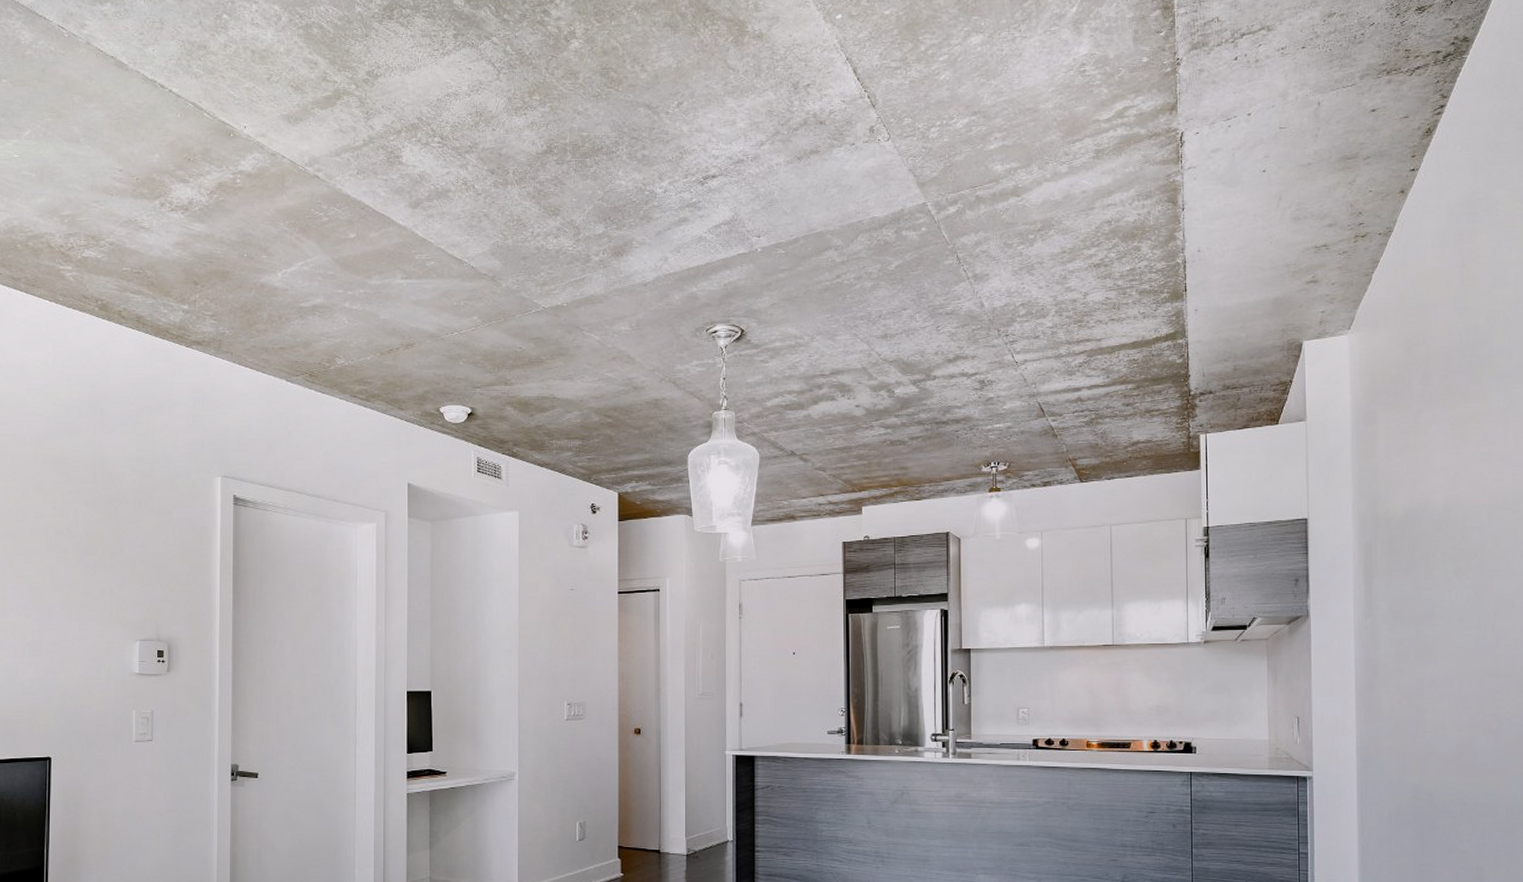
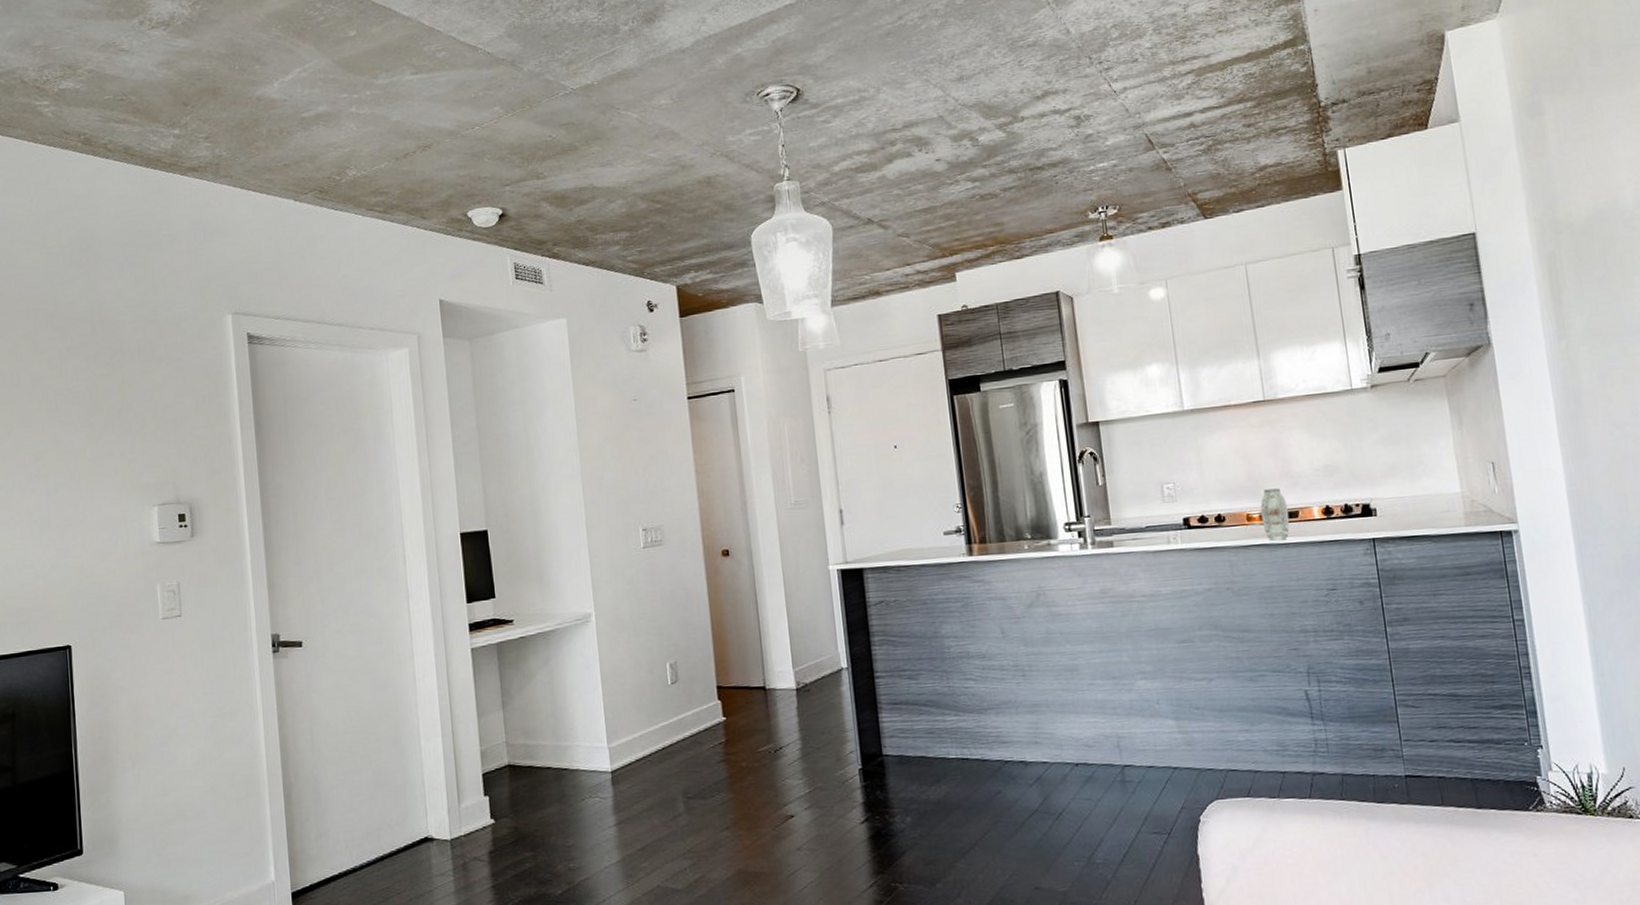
vase: none [1099,721,1123,767] -> present [1260,488,1290,542]

